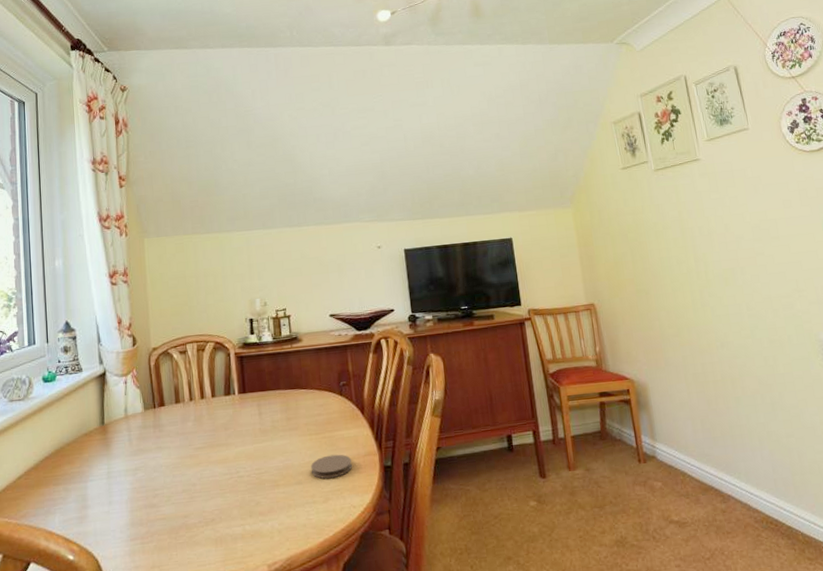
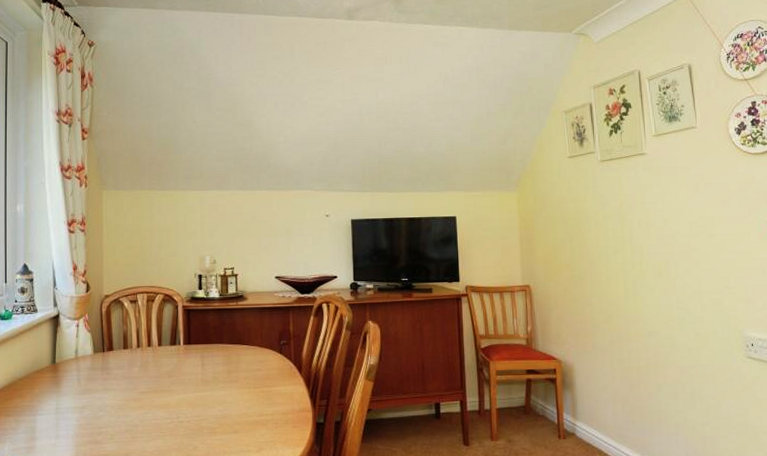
coaster: present [310,454,352,479] -> none [247,408,287,431]

